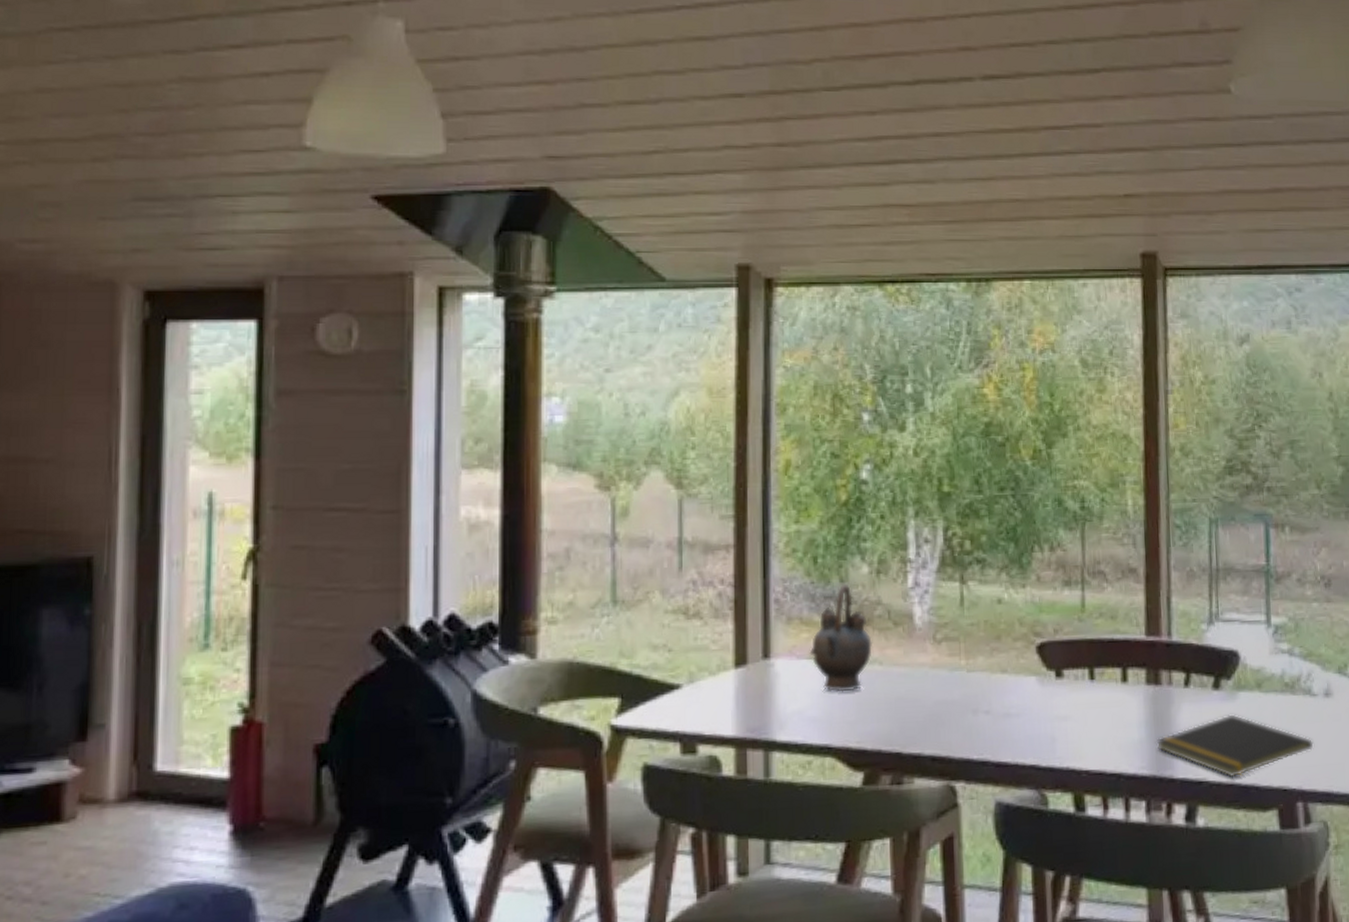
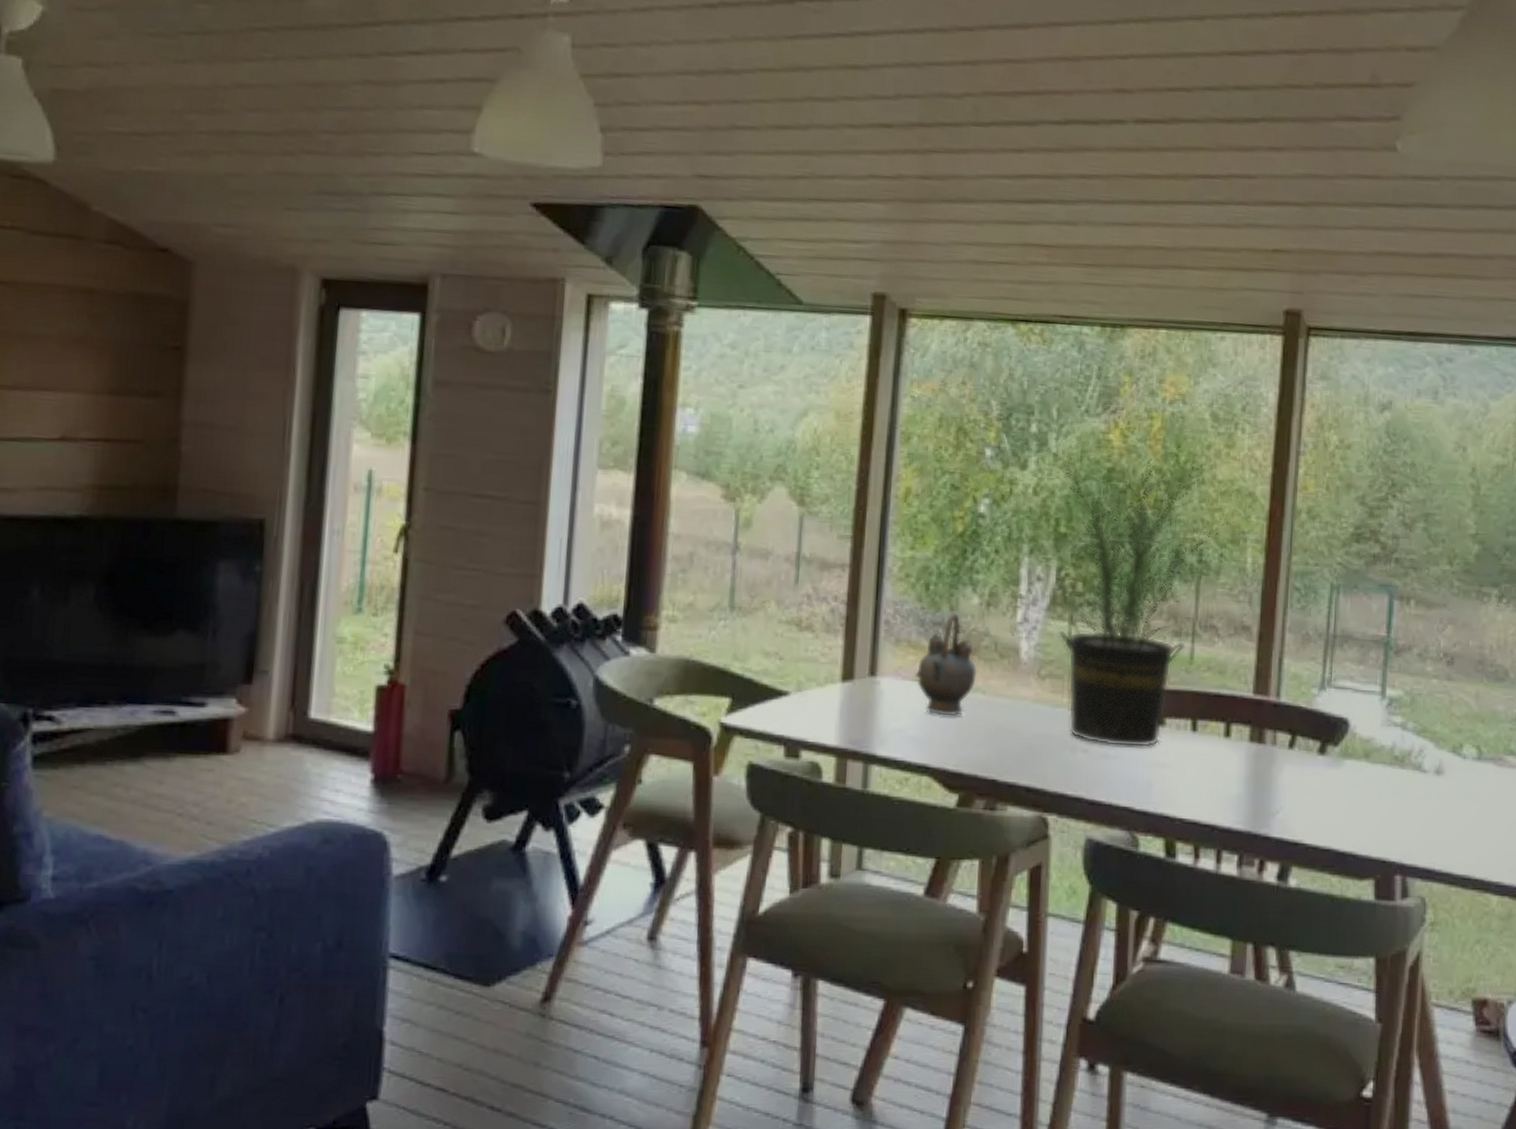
potted plant: none [924,408,1112,705] -> present [1047,450,1235,748]
notepad: present [1156,714,1314,778] -> none [1254,780,1419,843]

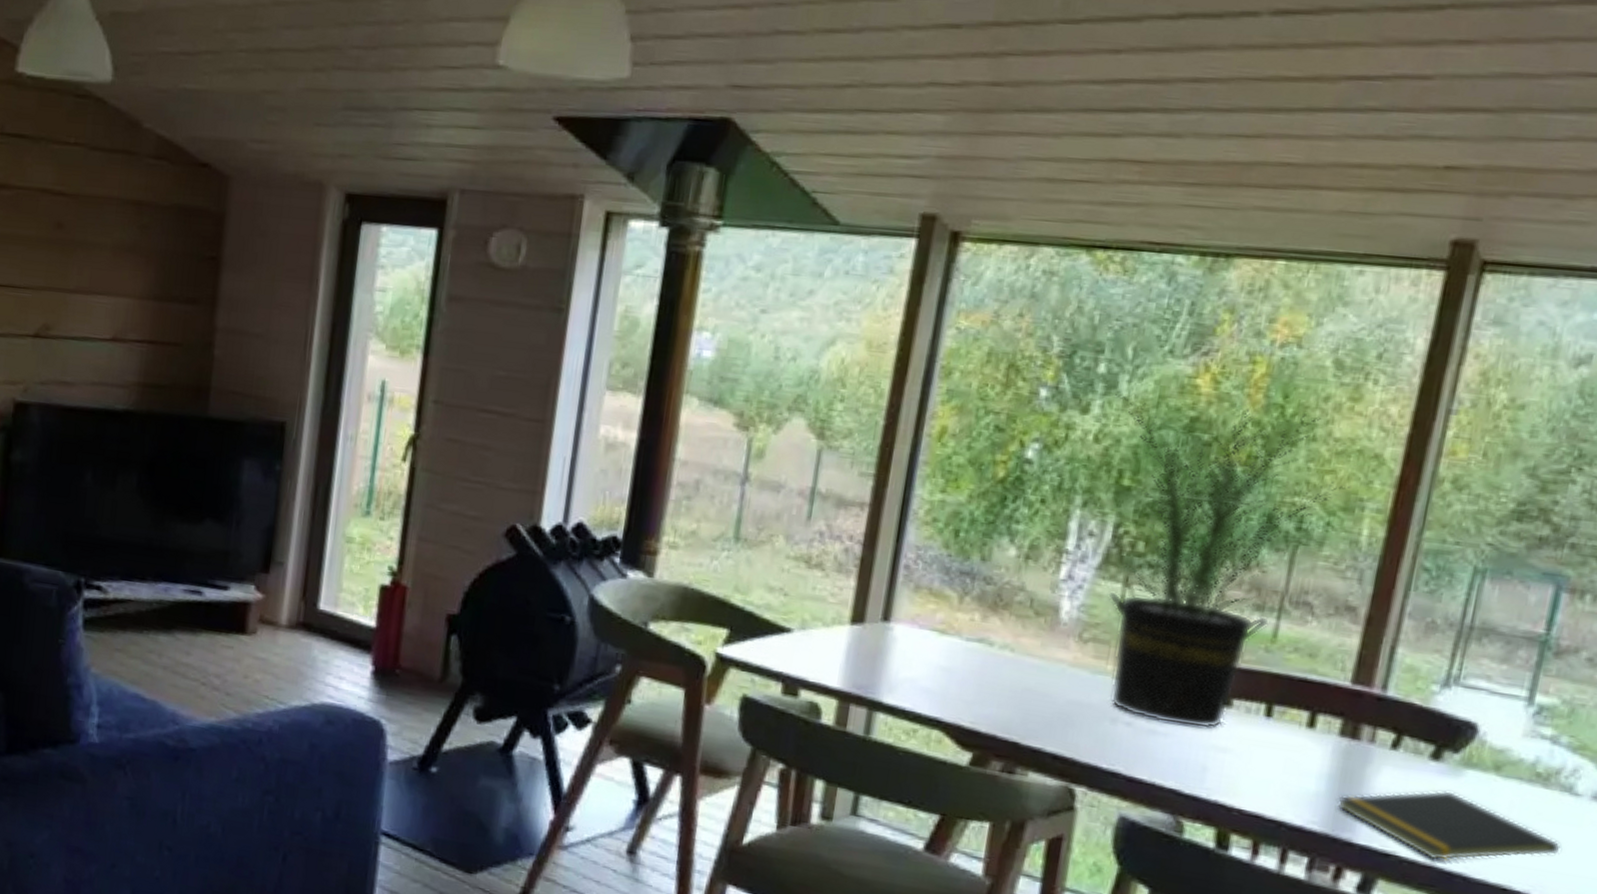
teapot: present [914,612,978,717] -> none [933,562,1008,672]
notepad: none [1254,780,1419,843] -> present [1337,790,1561,861]

